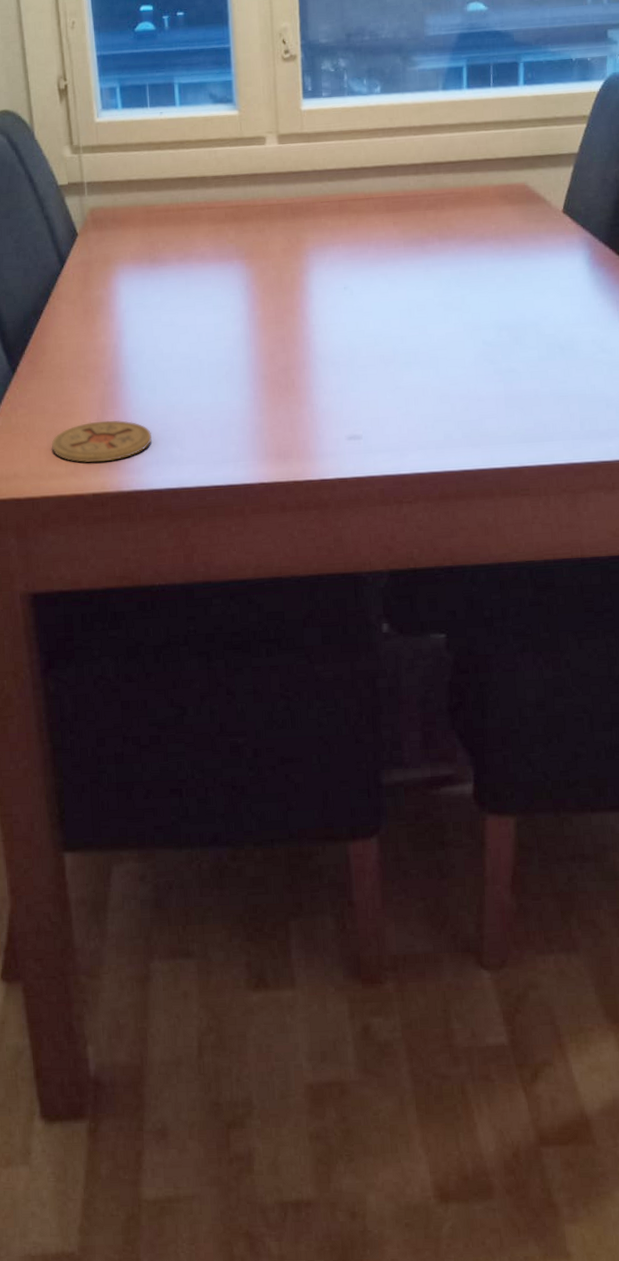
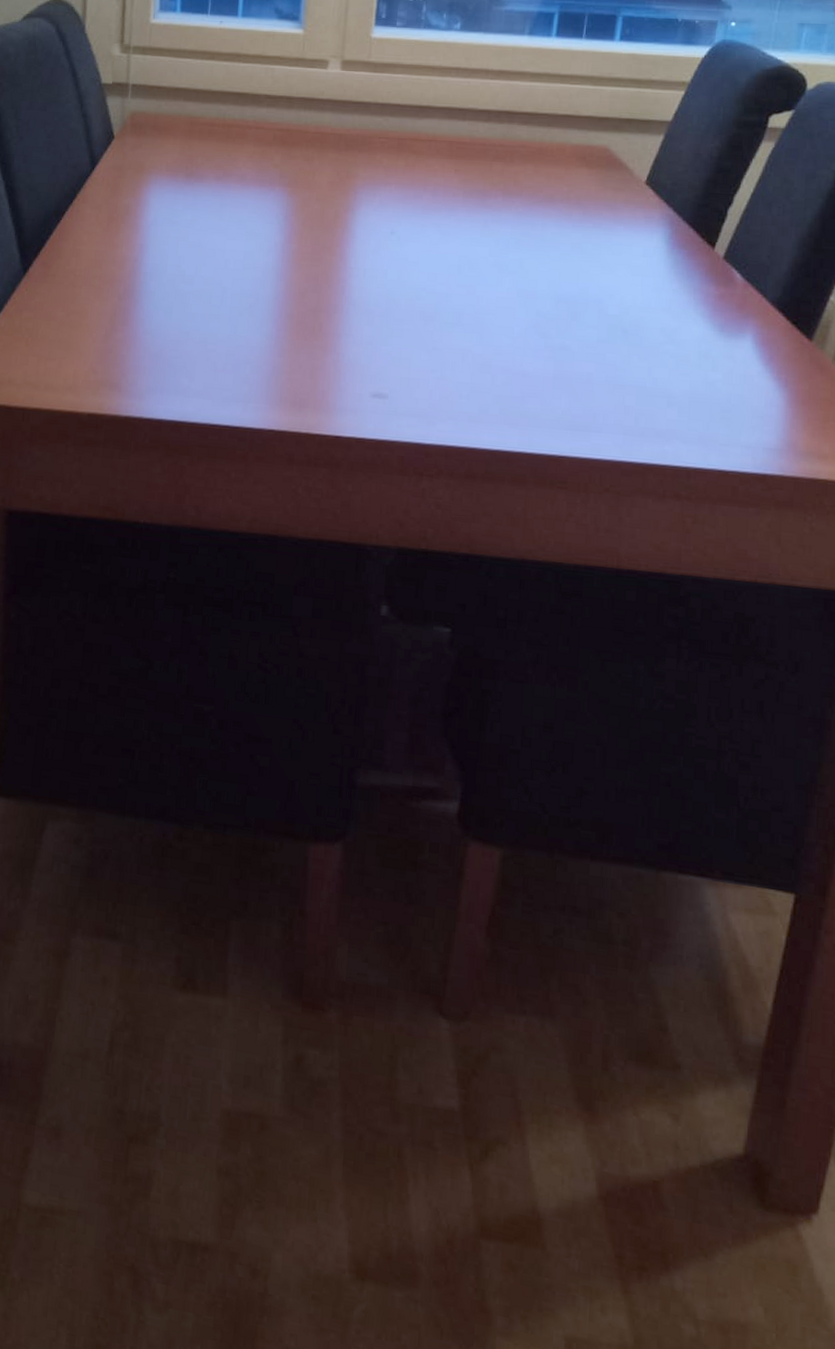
coaster: present [51,420,152,463] -> none [52,336,160,381]

